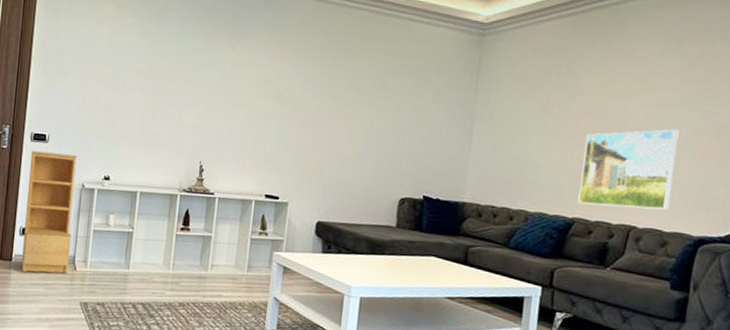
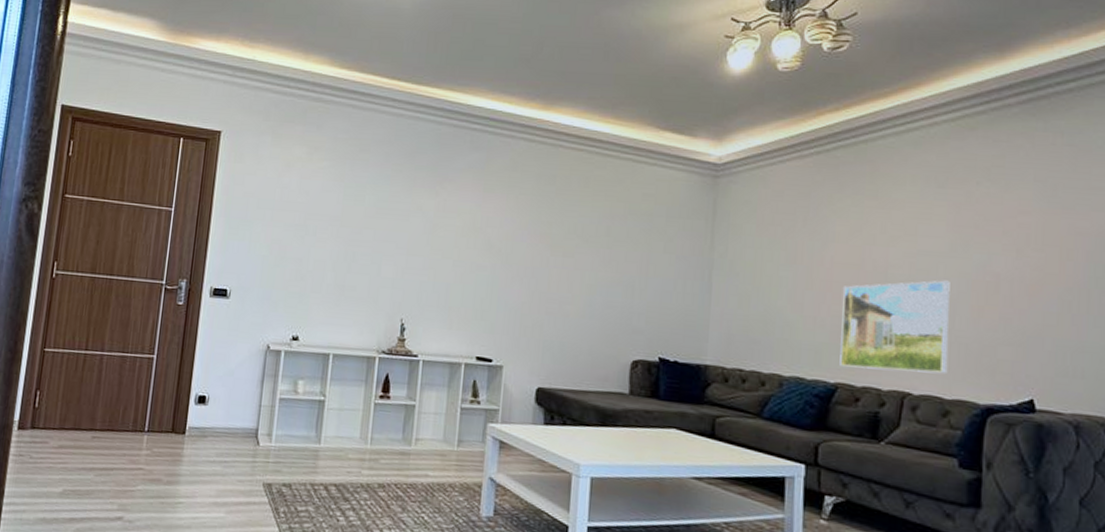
bookshelf: present [21,151,77,273] -> none [196,308,262,449]

